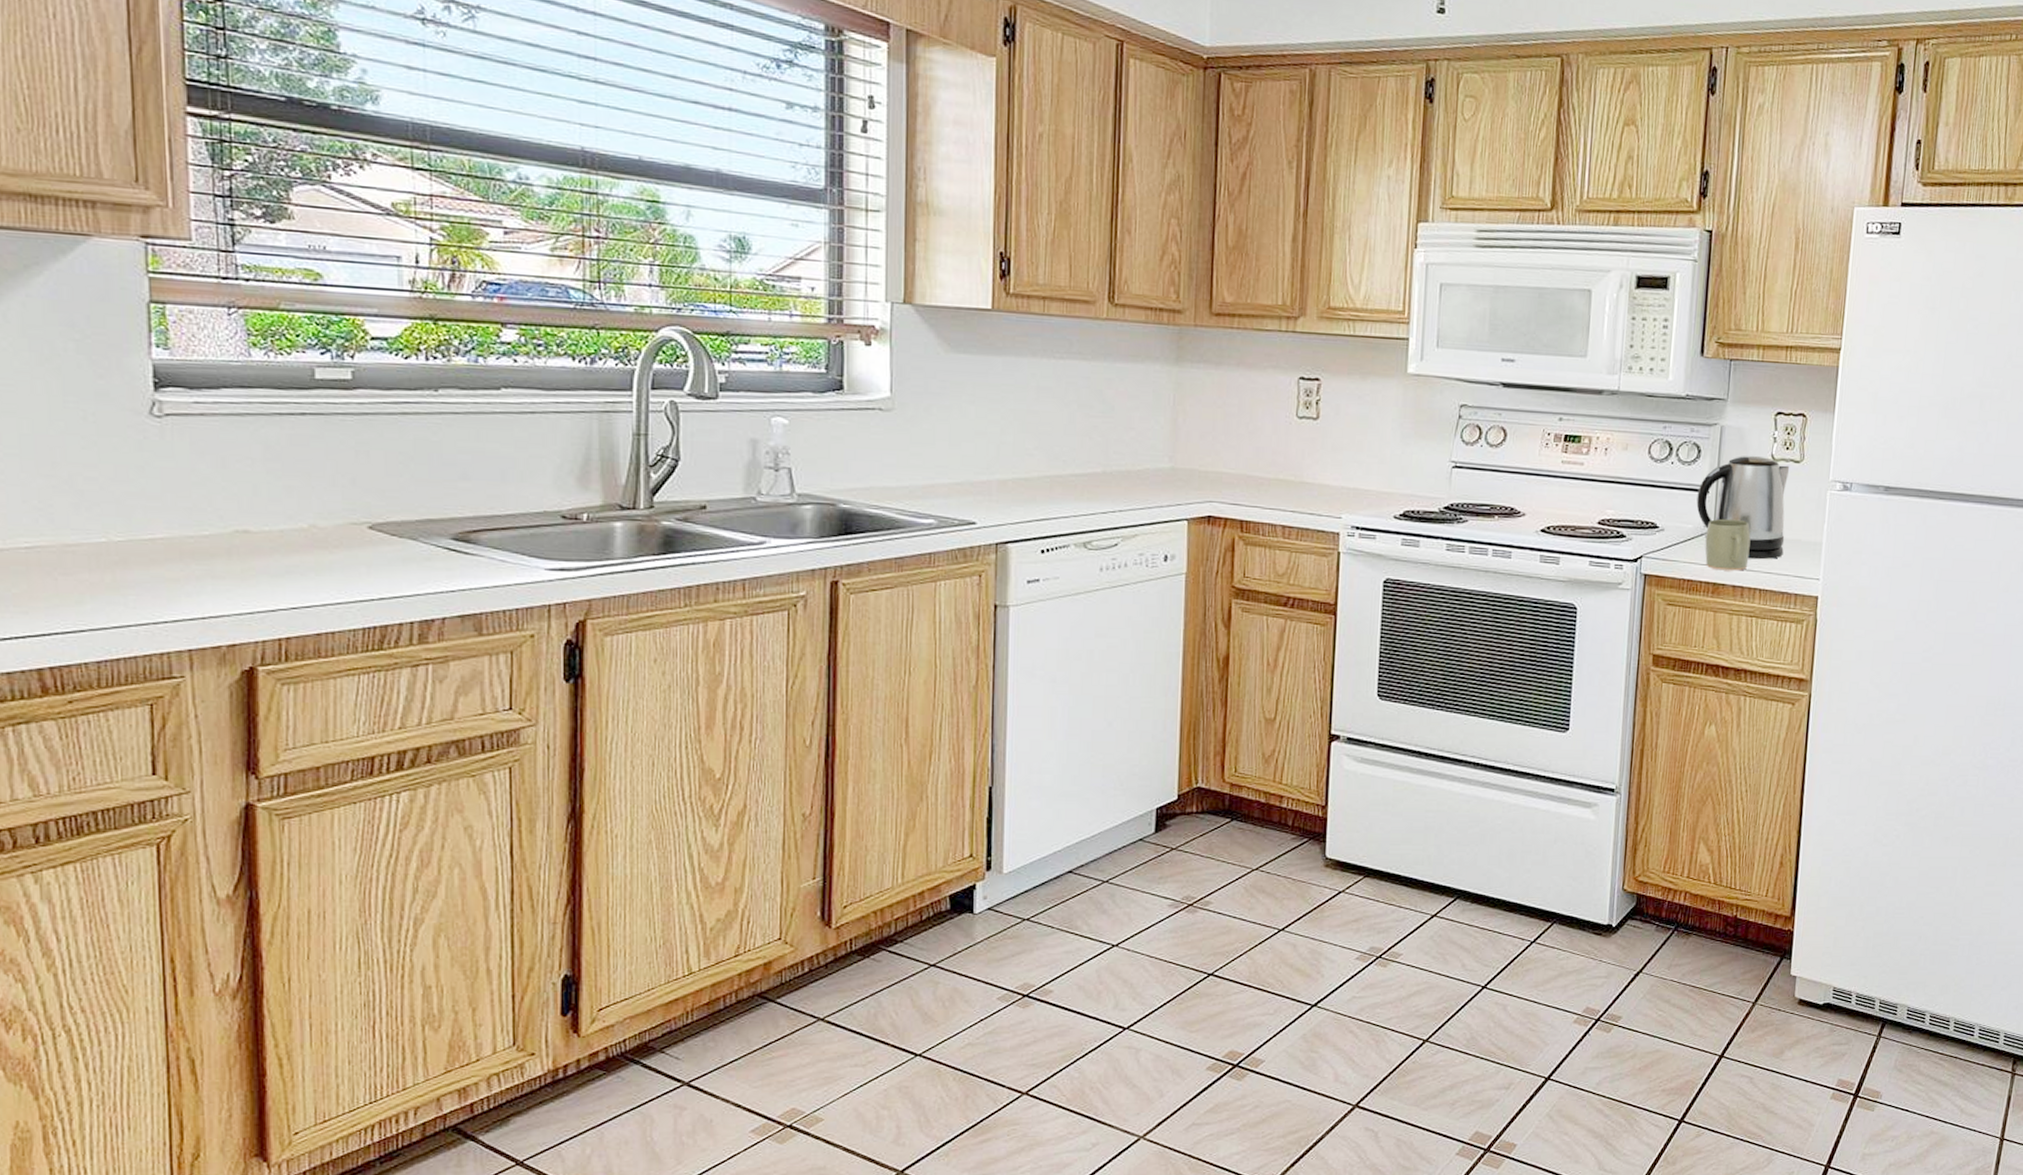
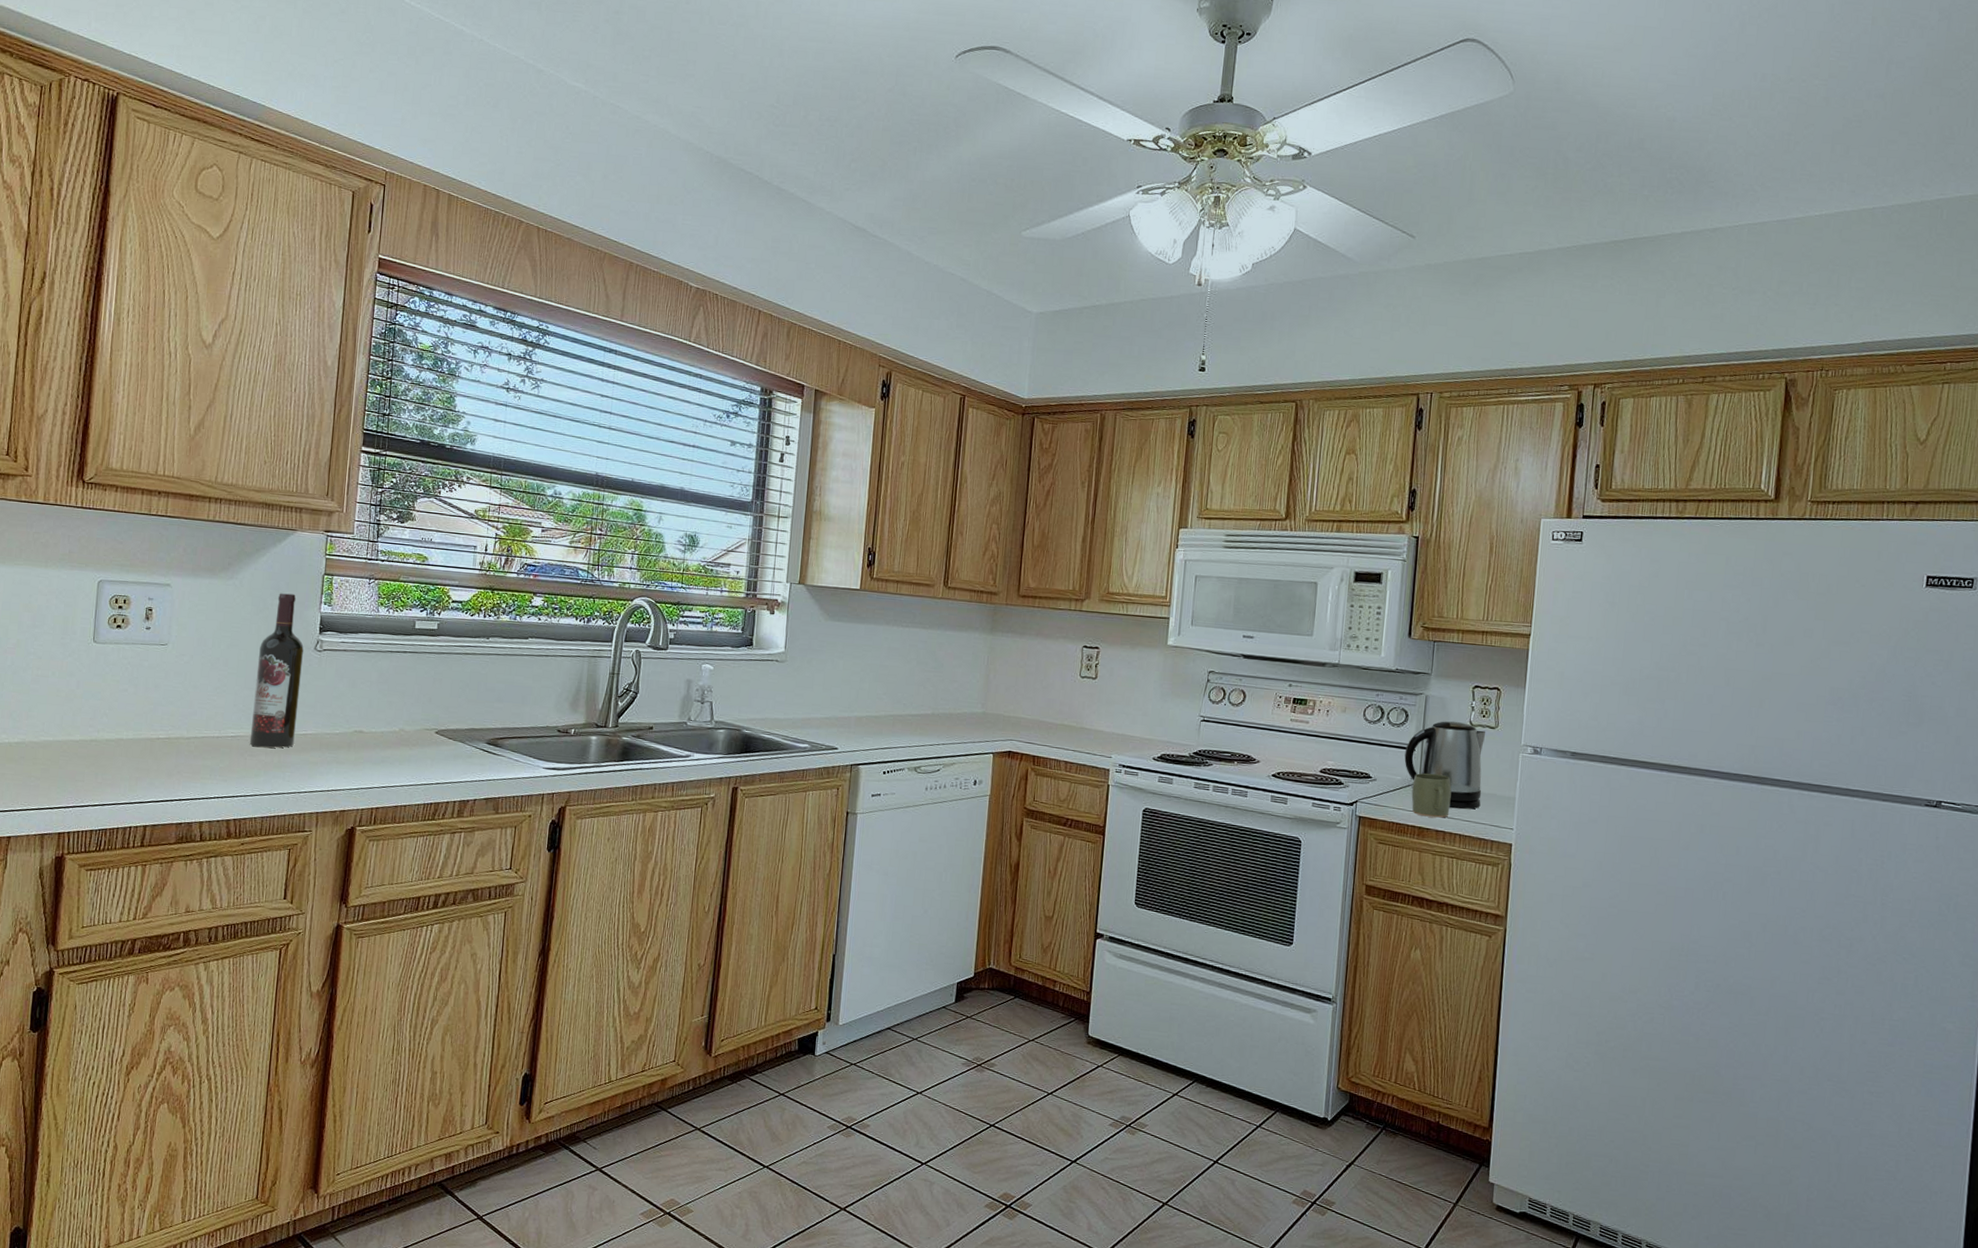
wine bottle: none [52,331,136,562] -> present [249,593,304,748]

